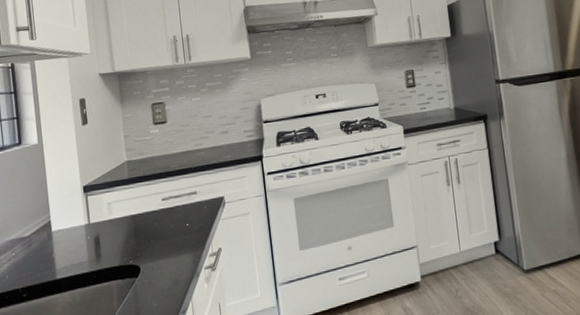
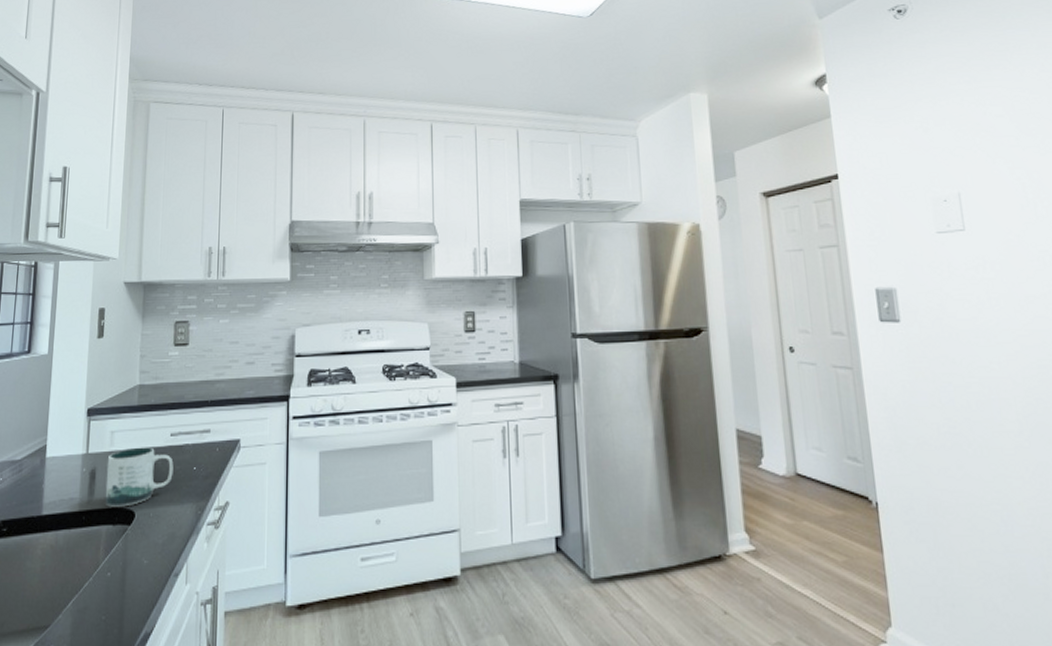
mug: none [108,212,169,265] -> present [105,447,174,507]

